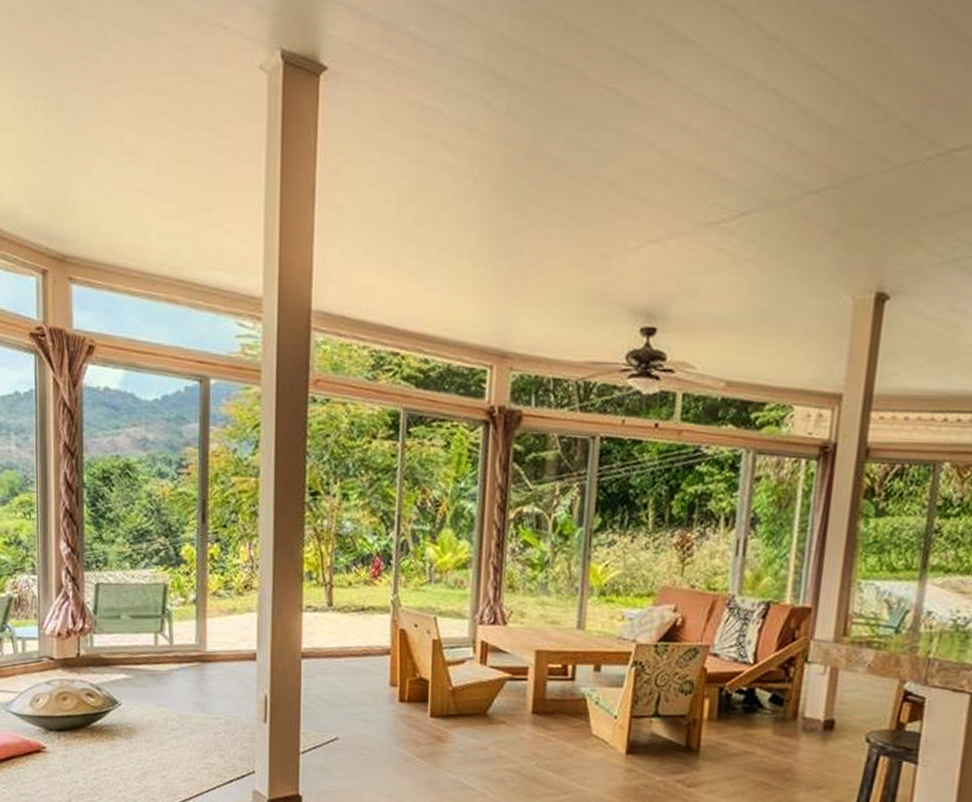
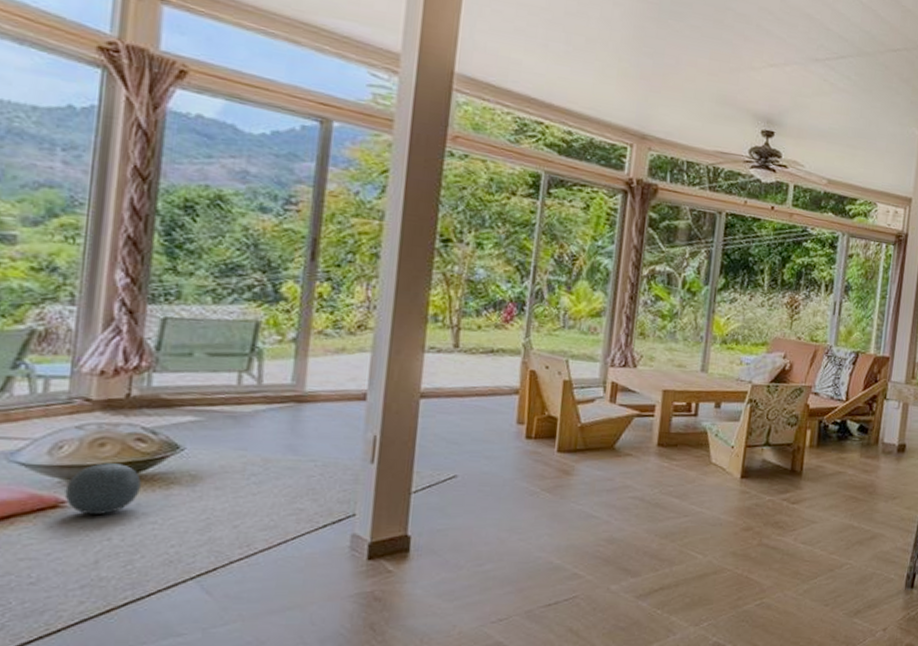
ball: none [44,714,93,760] -> present [64,463,141,515]

